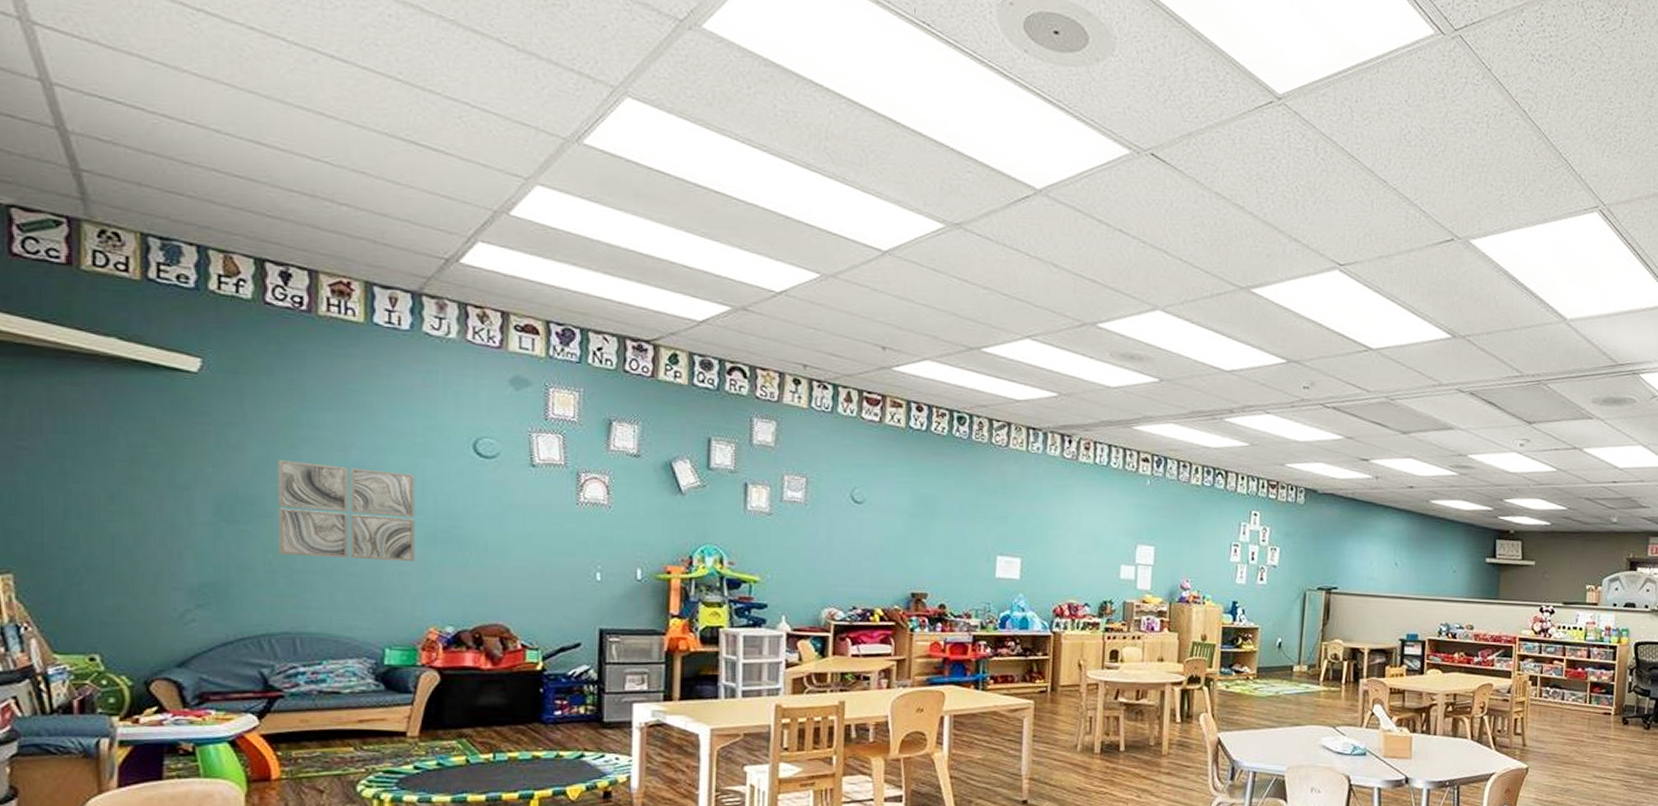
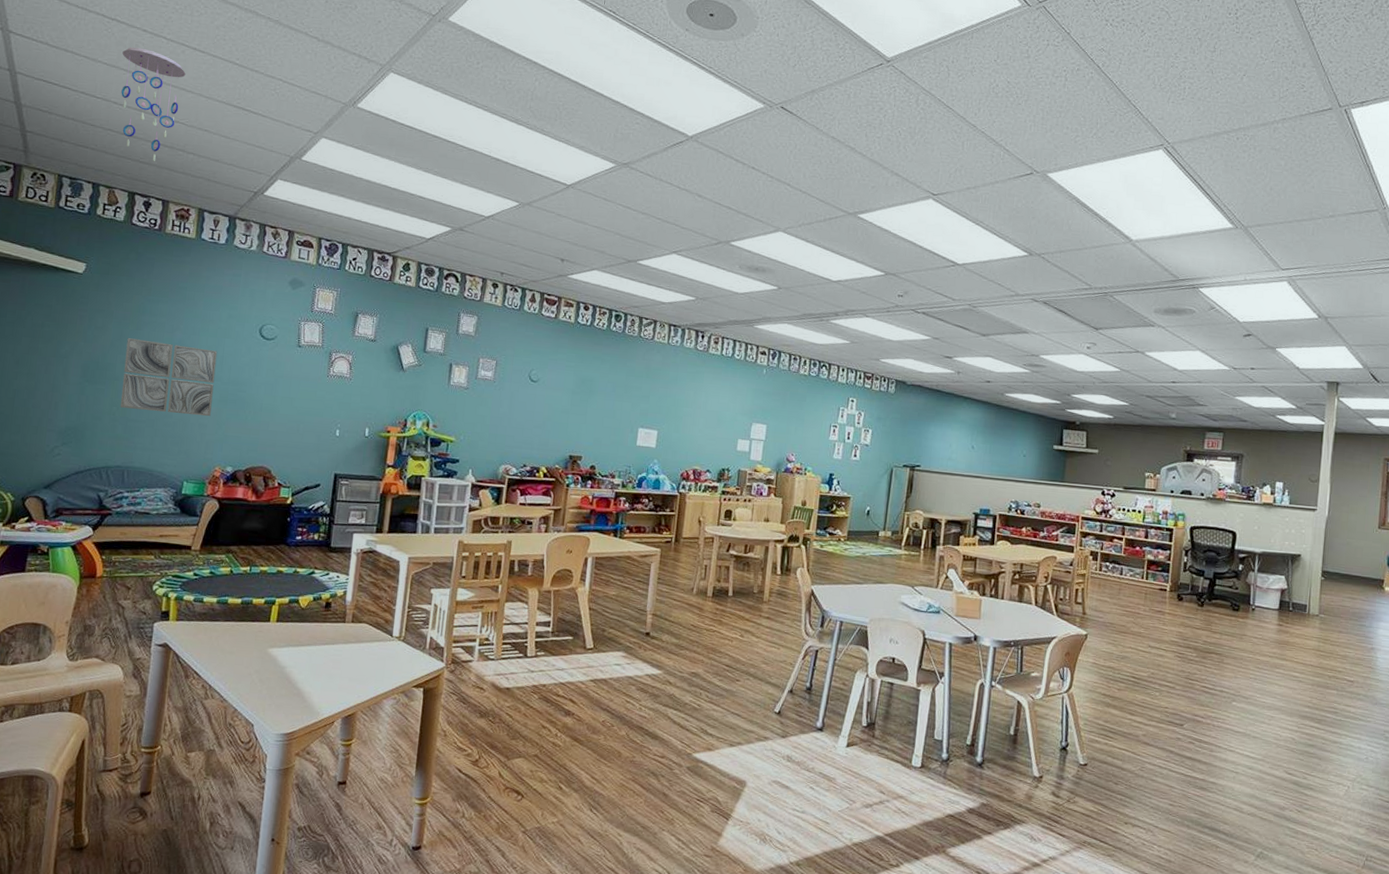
ceiling mobile: none [220,50,323,217] -> present [121,47,186,162]

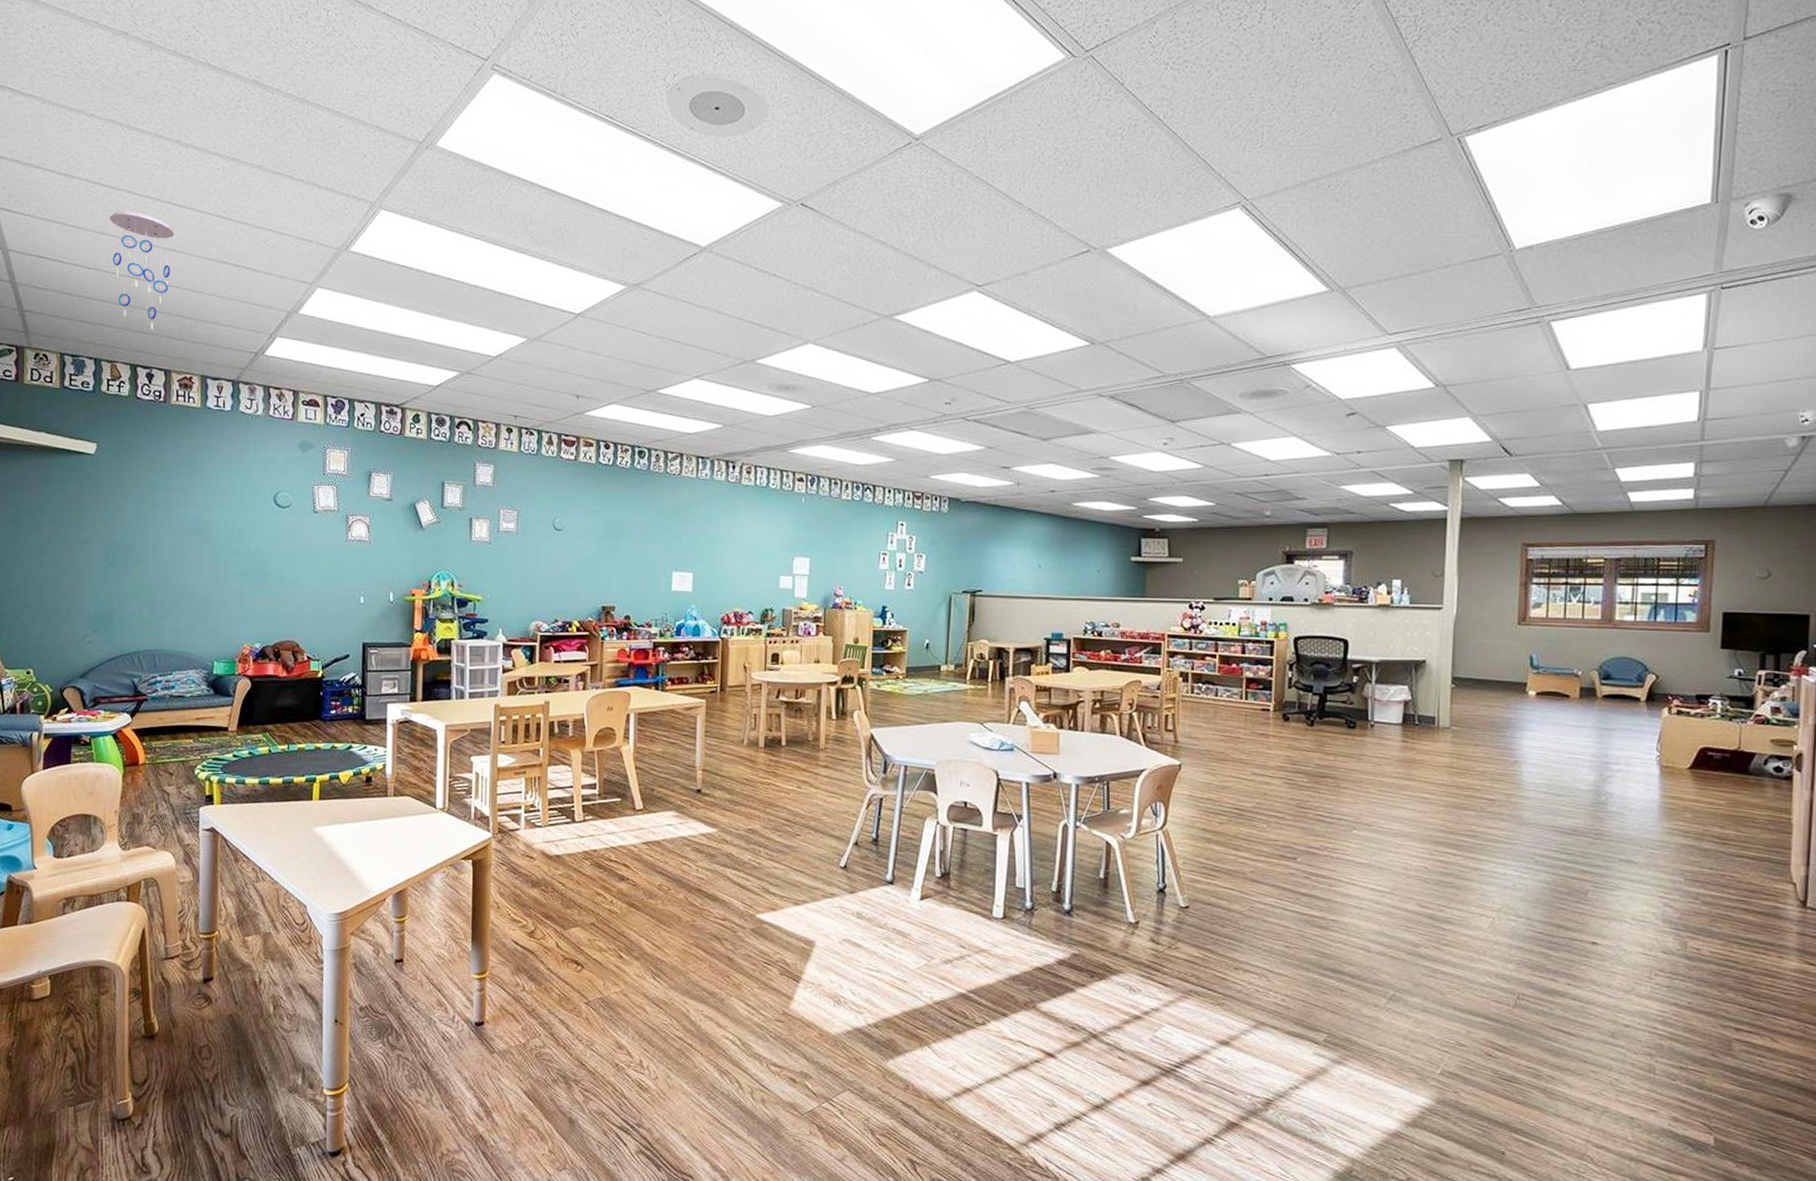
wall art: present [120,338,218,417] -> none [144,517,234,593]

